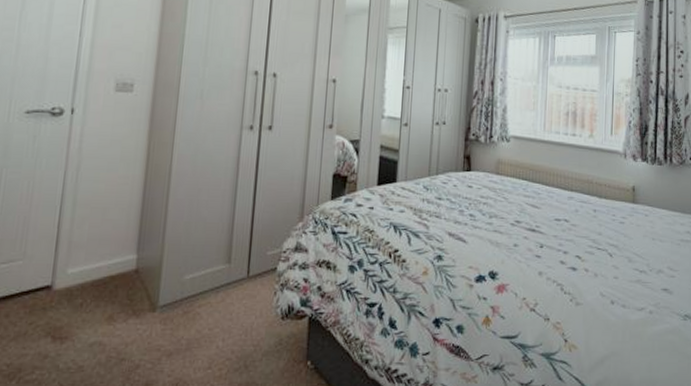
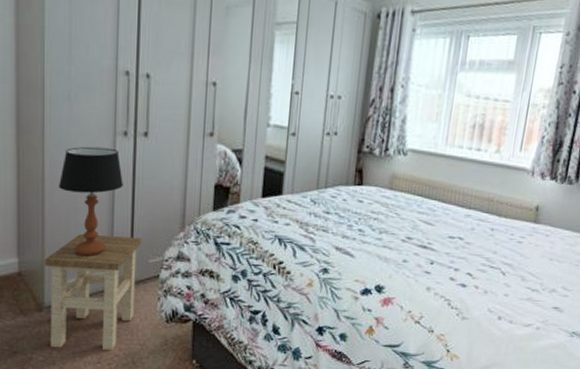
stool: none [160,226,261,353] -> present [44,233,142,350]
table lamp: none [183,140,247,250] -> present [58,146,123,257]

